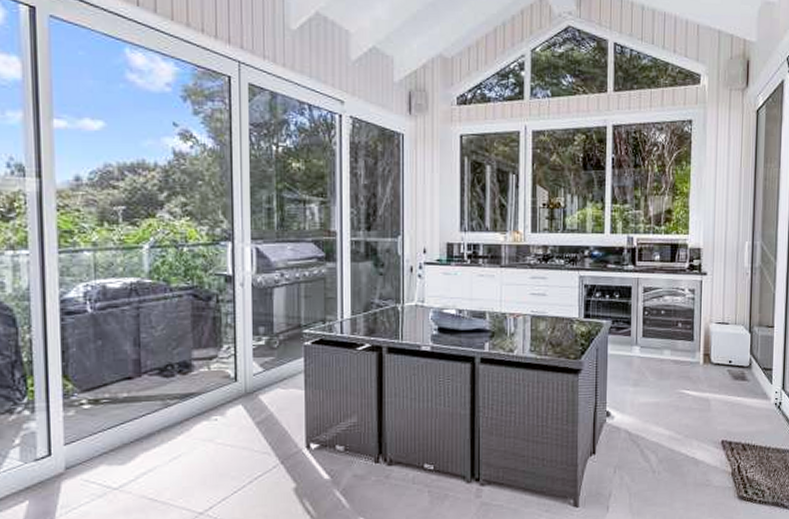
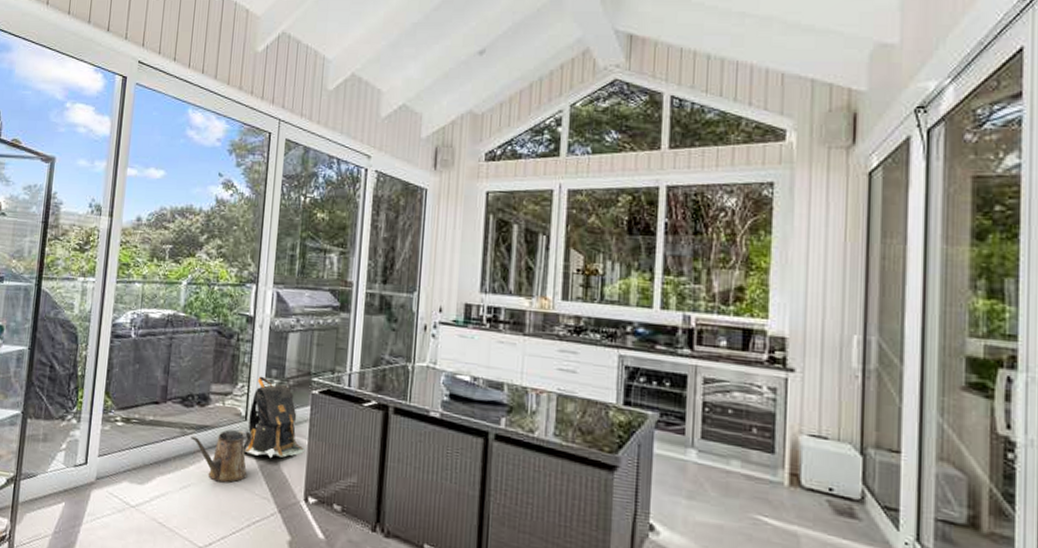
watering can: none [175,391,245,447] -> present [191,429,252,483]
backpack: none [236,335,304,414] -> present [243,376,307,459]

